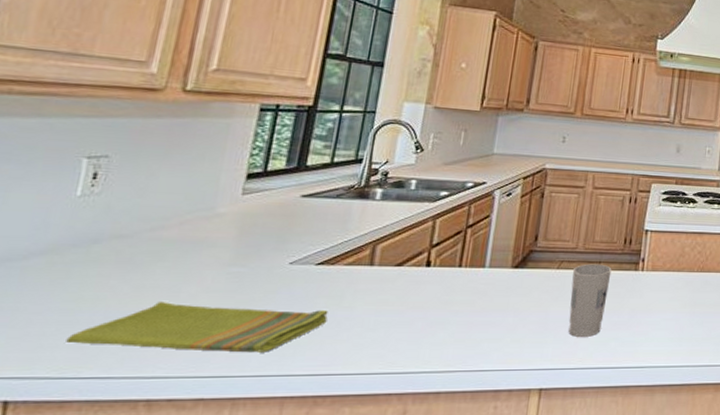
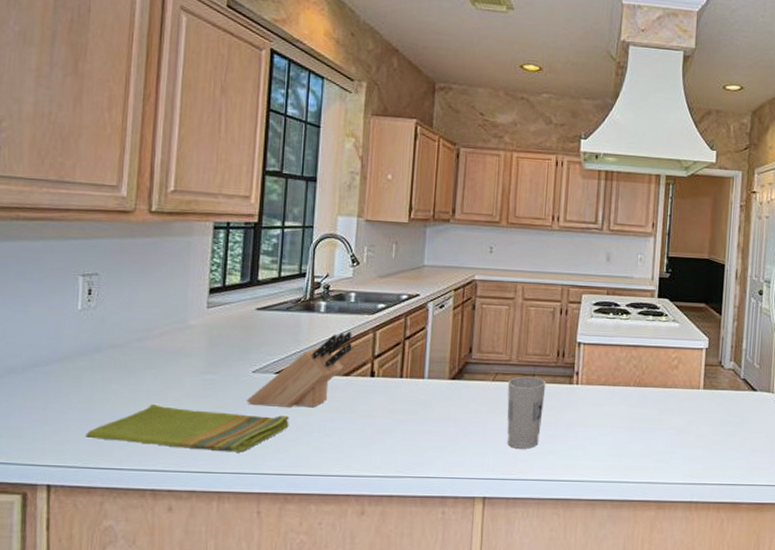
knife block: none [278,219,410,301] -> present [246,331,353,408]

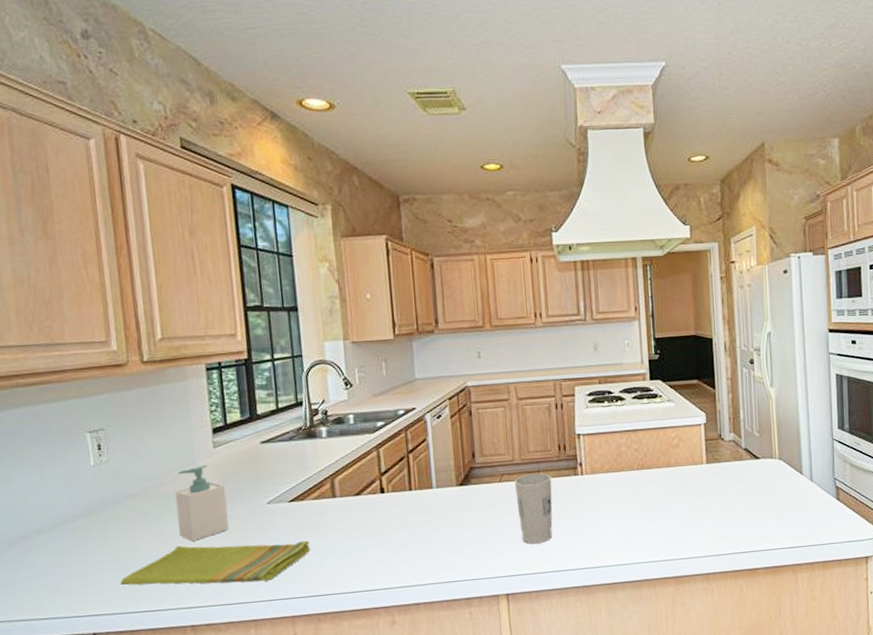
soap bottle: none [157,324,212,401] -> present [174,465,229,541]
knife block: present [246,331,353,408] -> none [265,452,359,534]

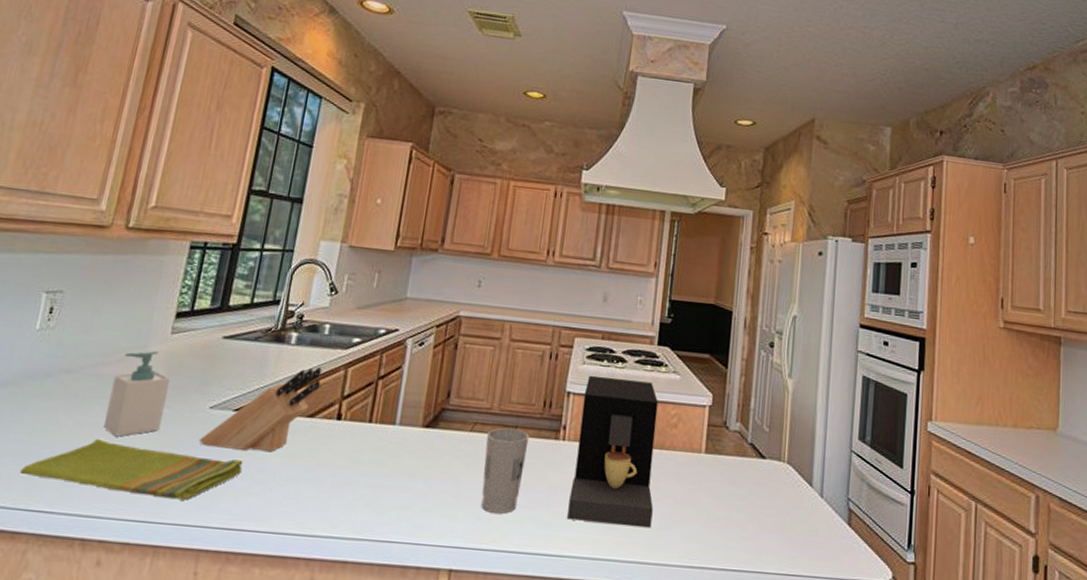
knife block: none [265,452,359,534] -> present [198,366,322,452]
coffee maker: none [592,413,670,538] -> present [567,375,659,528]

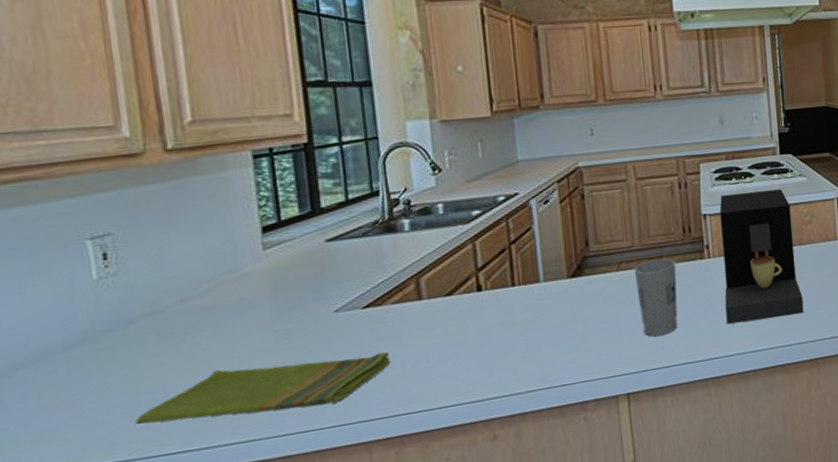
soap bottle: present [103,351,170,437] -> none [211,271,285,364]
knife block: present [198,366,322,452] -> none [332,246,450,348]

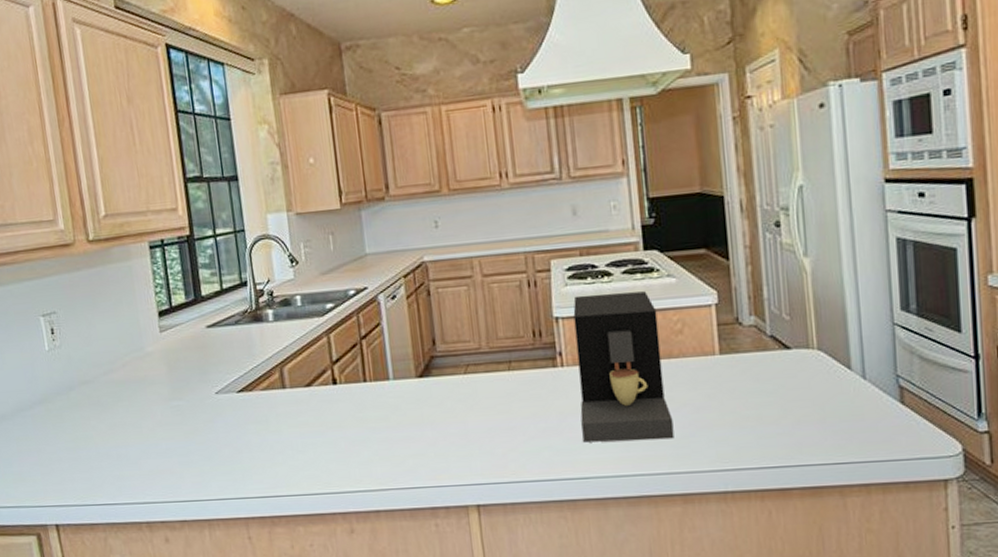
dish towel: present [135,352,391,425] -> none [78,435,261,479]
cup: present [633,258,678,337] -> none [481,363,529,448]

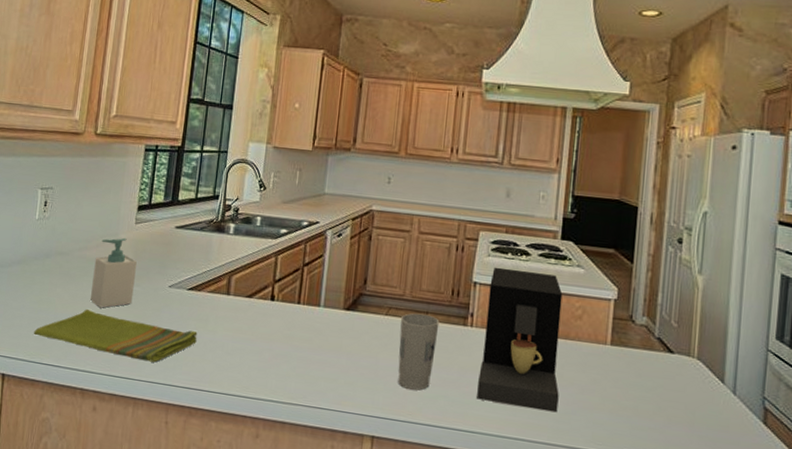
dish towel: none [78,435,261,479] -> present [34,308,198,363]
soap bottle: none [125,351,179,432] -> present [90,238,137,308]
cup: none [481,363,529,448] -> present [398,313,440,391]

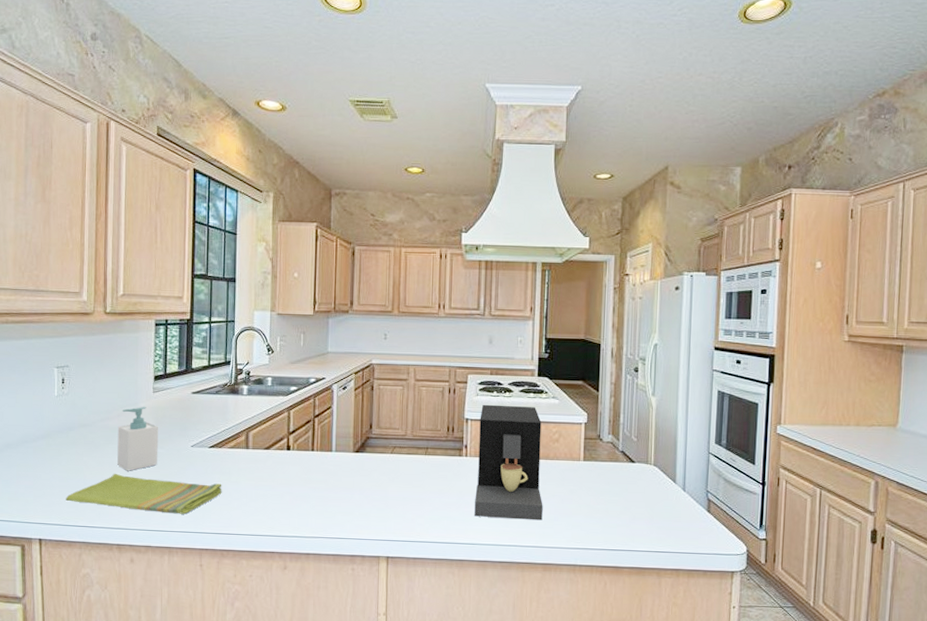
cup: present [398,313,440,391] -> none [404,449,438,514]

